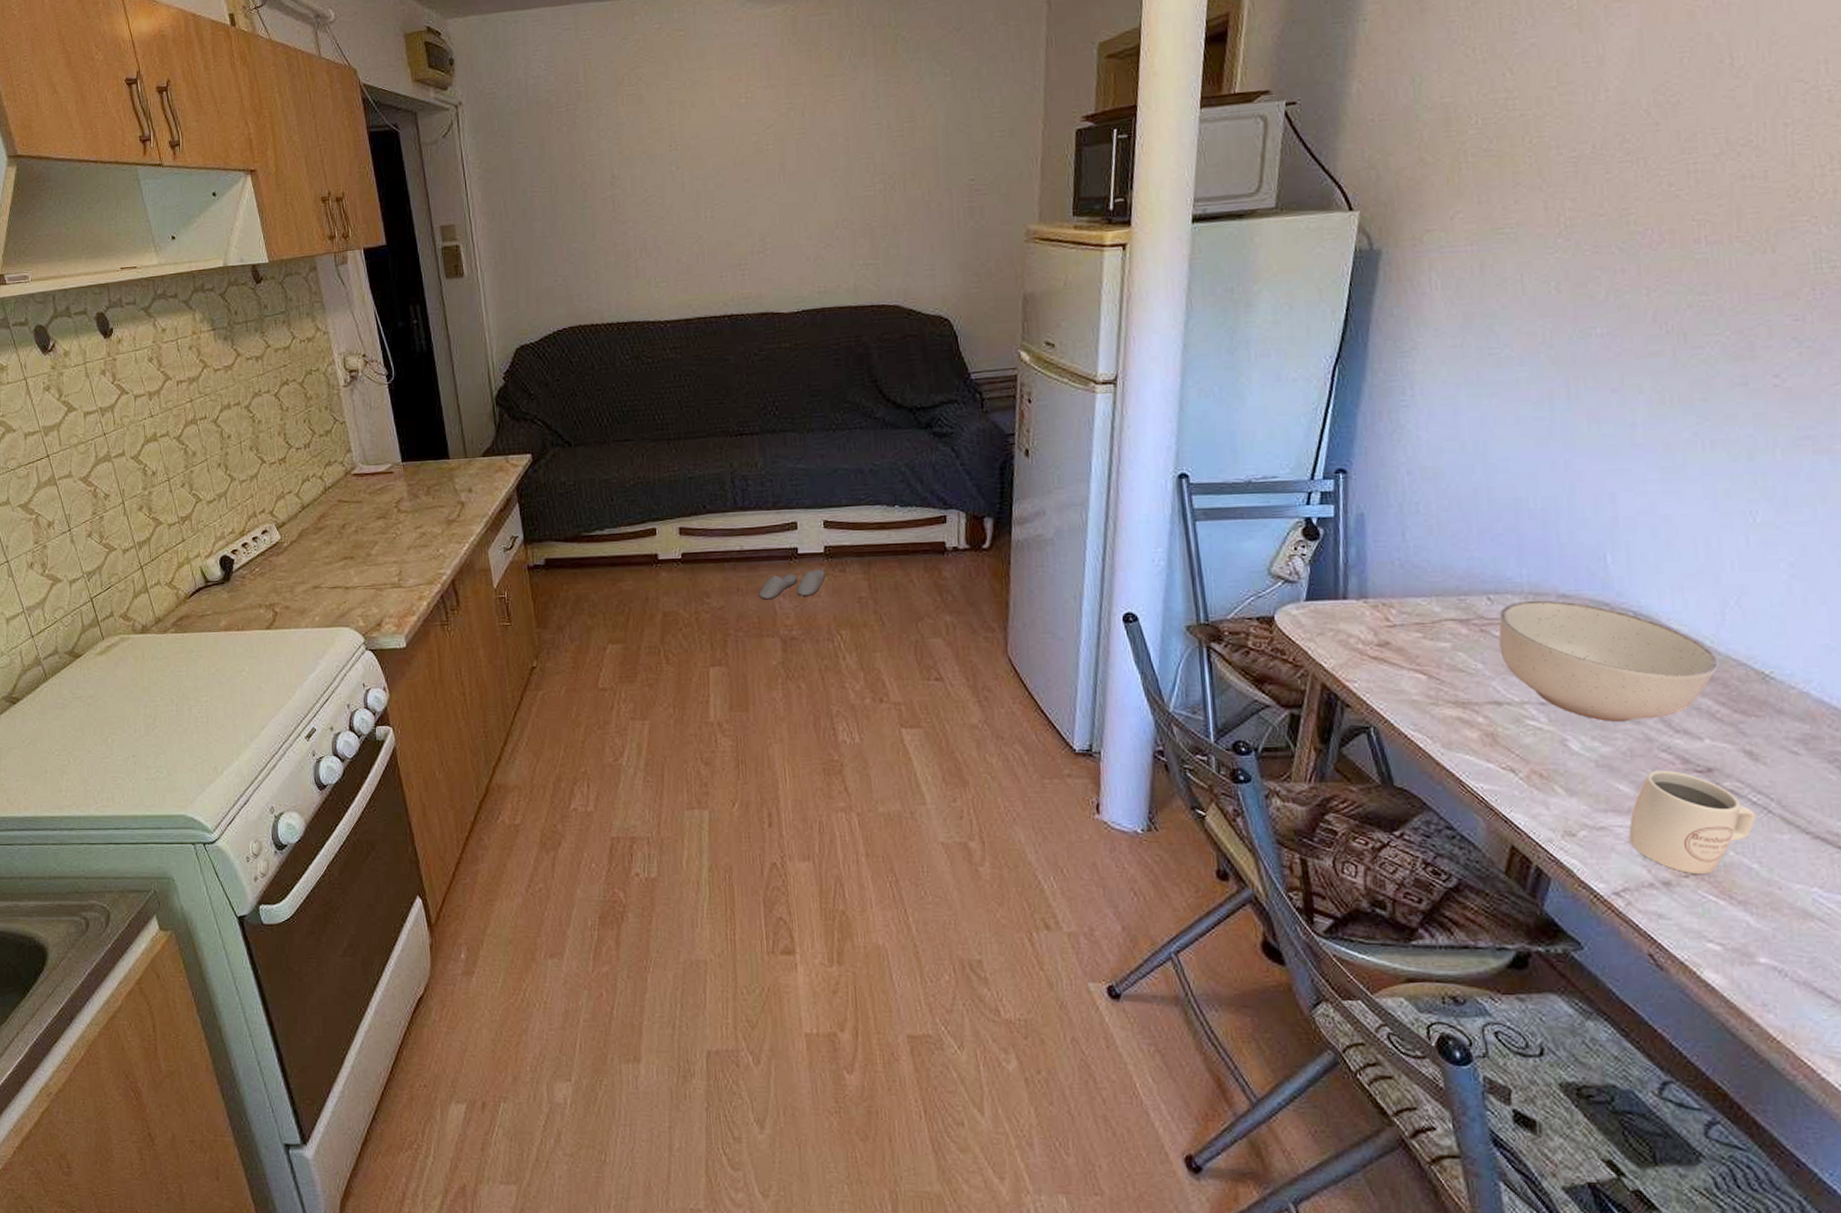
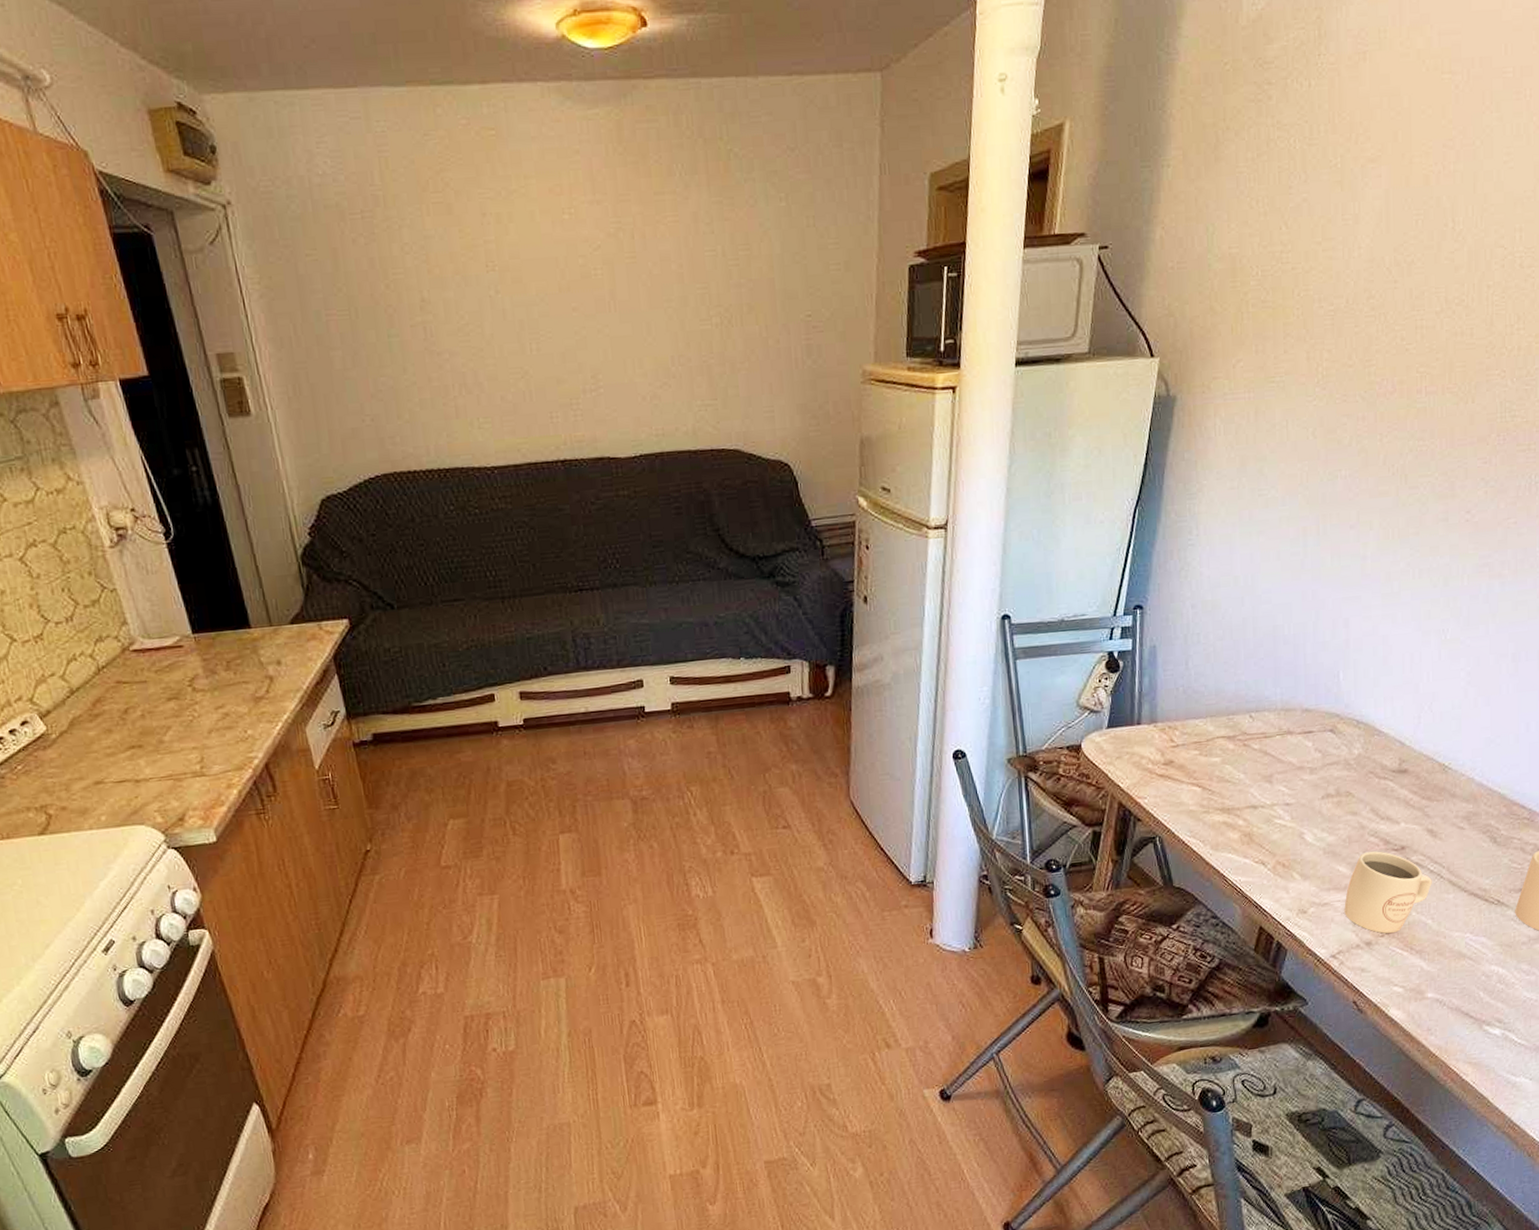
slippers: present [759,568,825,600] -> none [606,726,673,762]
bowl: present [1498,600,1719,721] -> none [1257,715,1414,815]

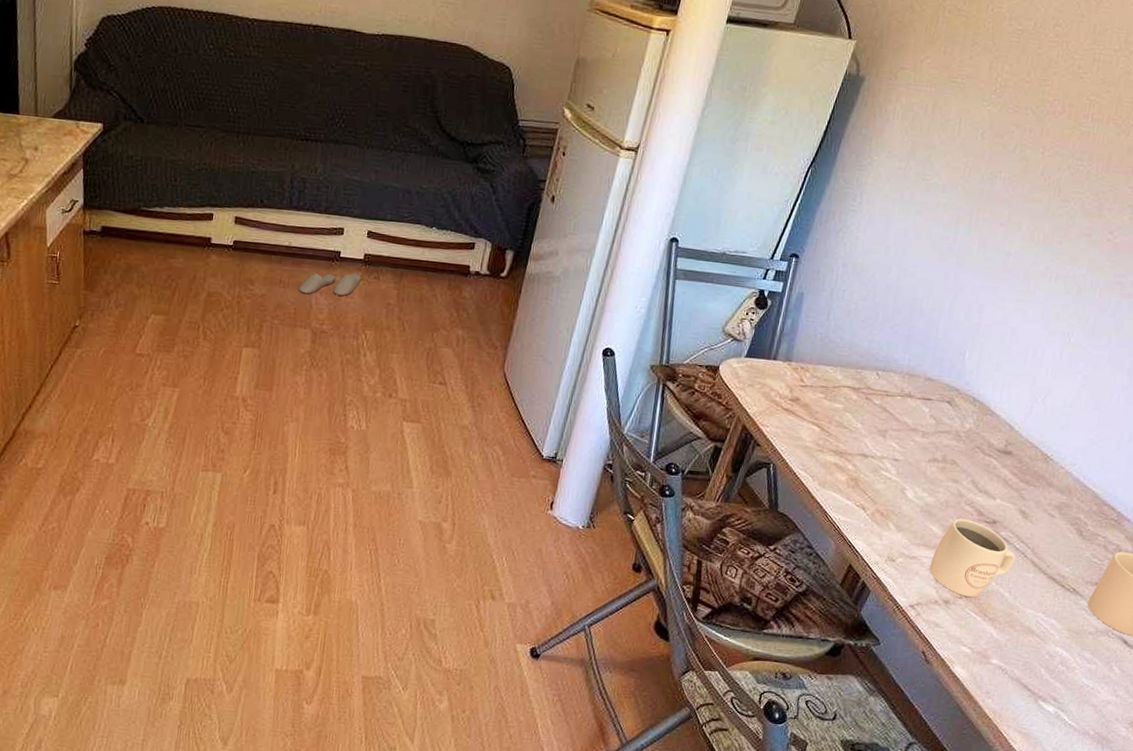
slippers: none [606,726,673,762] -> present [298,272,361,296]

